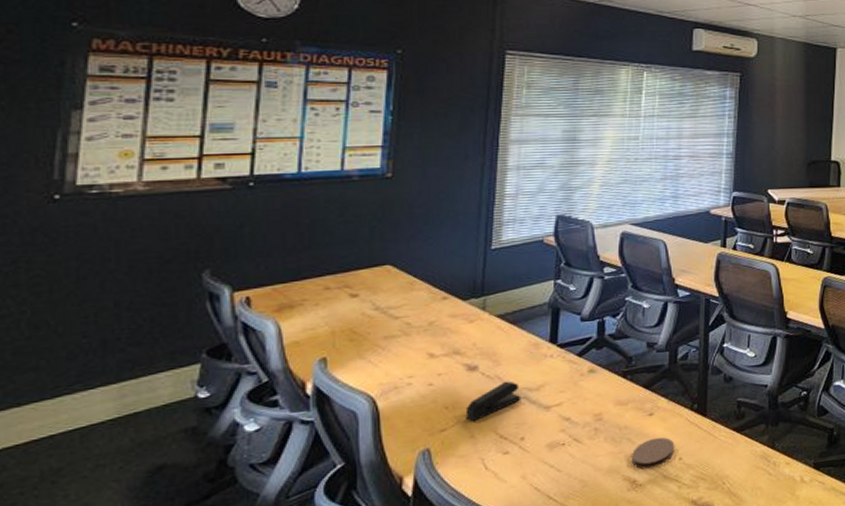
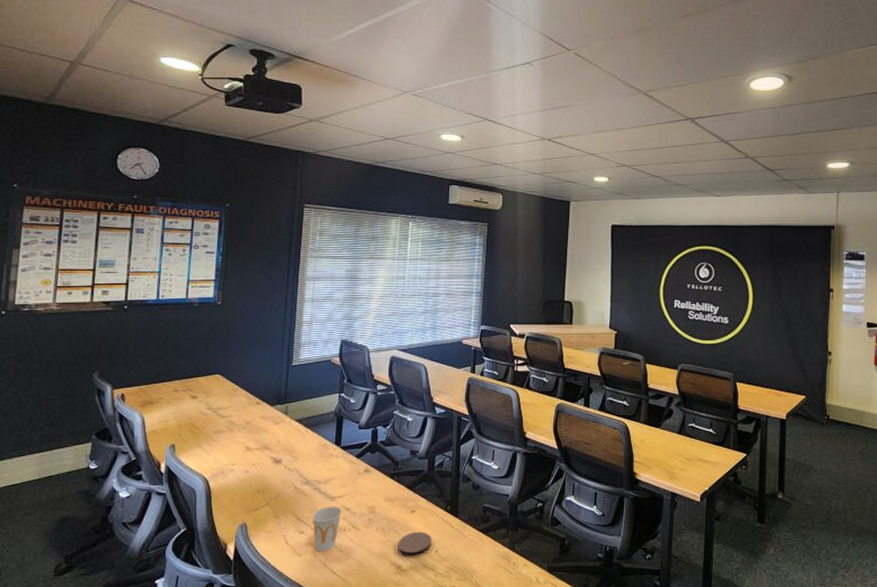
stapler: present [465,381,521,422] -> none [272,474,313,505]
cup: none [520,416,559,474] -> present [312,506,342,551]

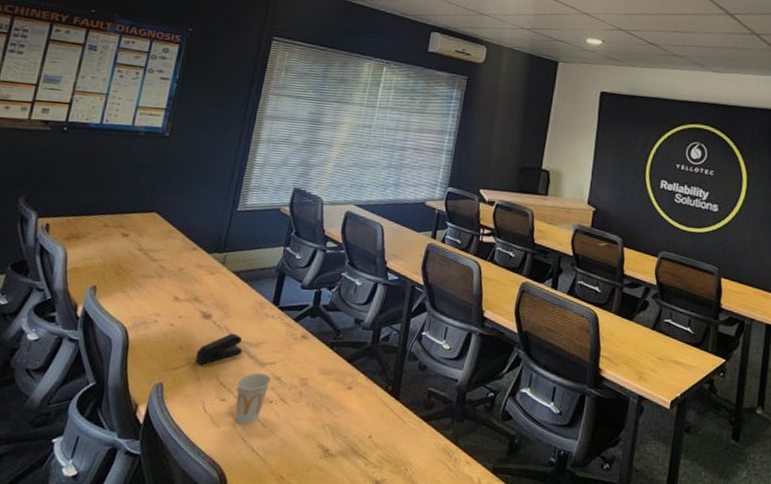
stapler: none [272,474,313,505] -> present [195,333,243,366]
coaster: present [397,531,432,557] -> none [326,411,367,441]

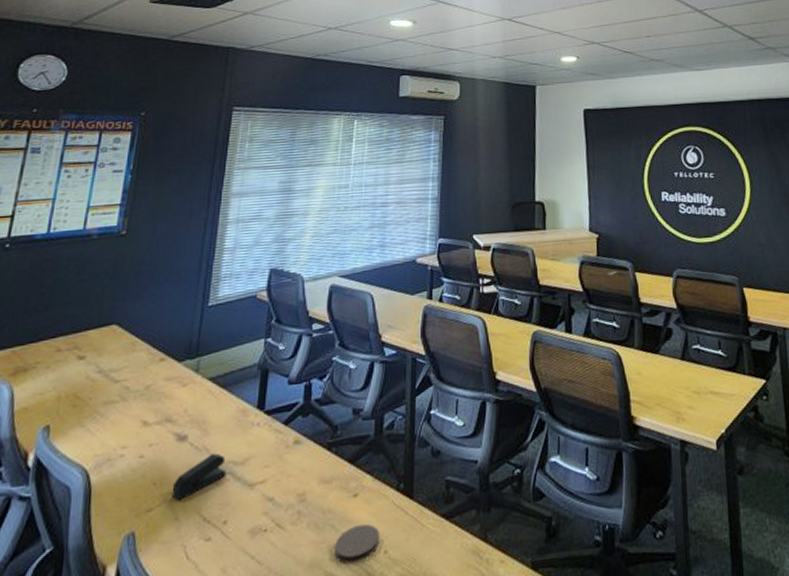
cup: present [235,372,271,424] -> none [223,496,263,566]
coaster: none [326,411,367,441] -> present [333,523,380,565]

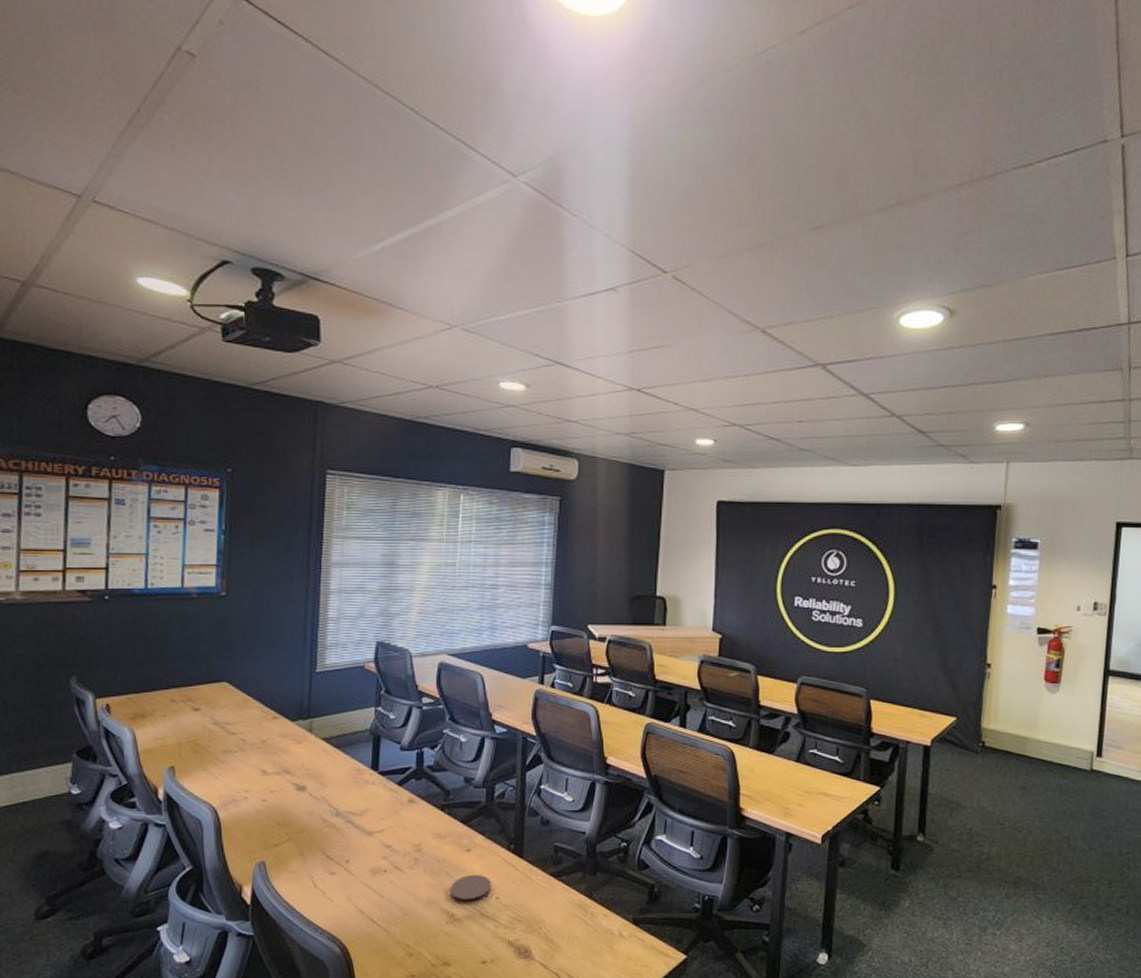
stapler: present [171,453,227,502] -> none [295,804,346,841]

